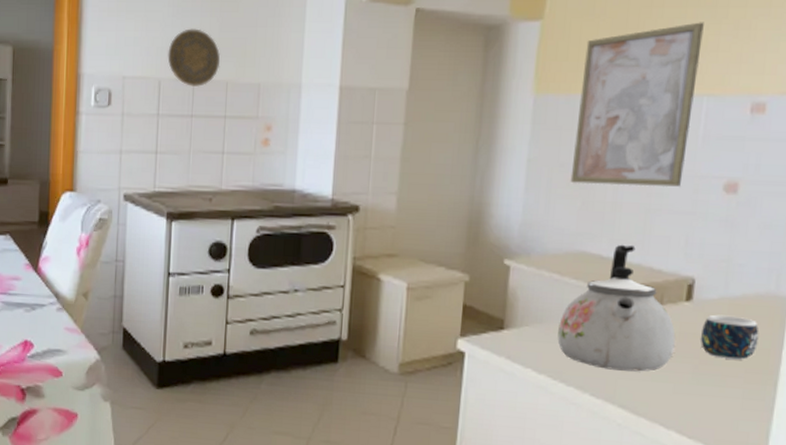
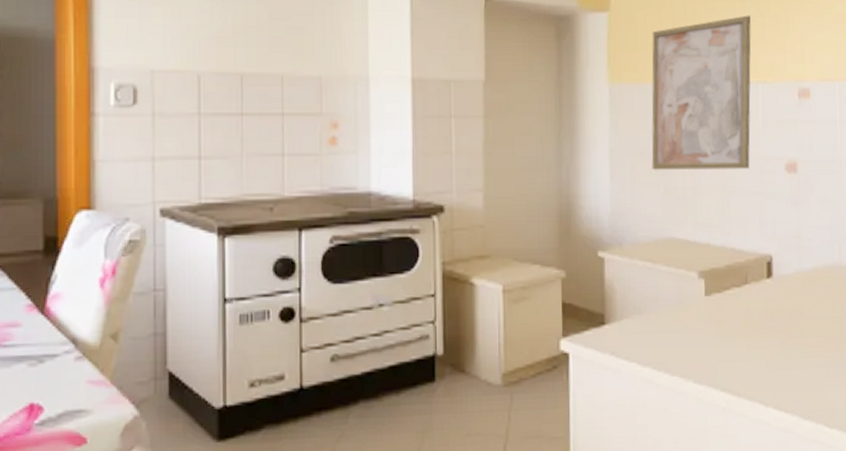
decorative plate: present [167,28,221,87] -> none [207,16,273,81]
kettle: present [557,244,676,372] -> none [657,227,763,354]
mug: present [700,314,759,360] -> none [783,288,832,330]

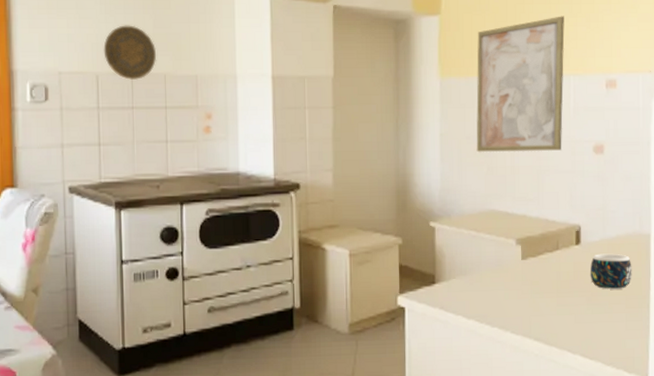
decorative plate: none [207,16,273,81] -> present [103,25,157,80]
mug: none [783,288,832,330] -> present [589,253,632,290]

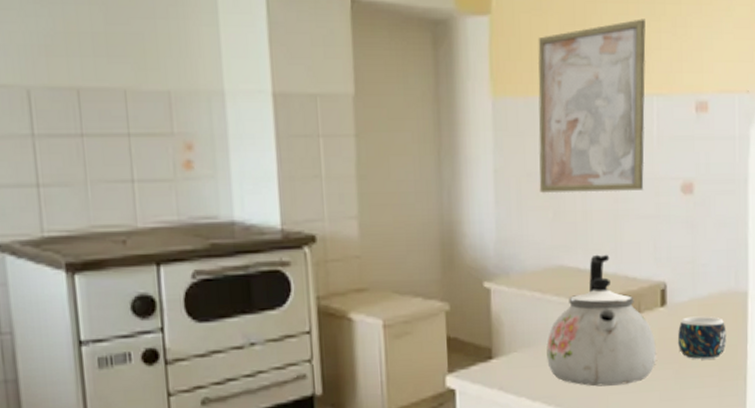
decorative plate: present [103,25,157,80] -> none [34,20,113,96]
kettle: none [480,201,572,309] -> present [546,254,656,387]

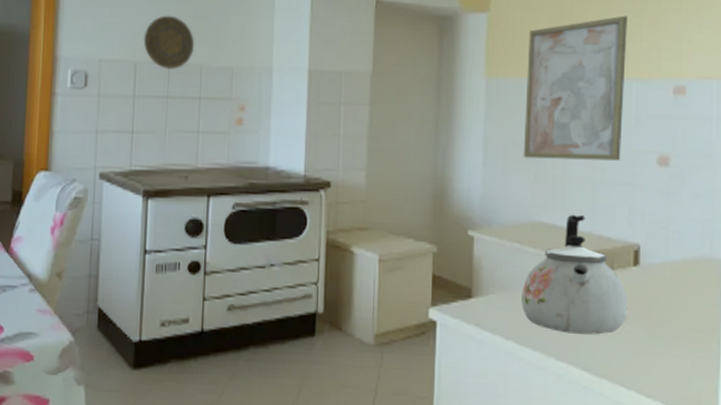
decorative plate: none [34,20,113,96] -> present [143,15,195,69]
mug: present [677,316,727,360] -> none [649,278,700,320]

